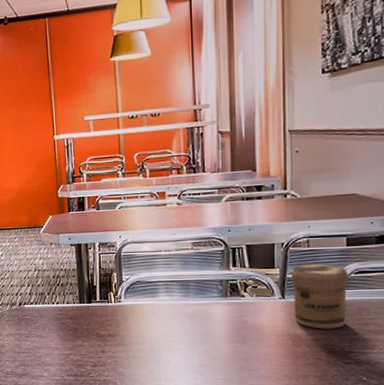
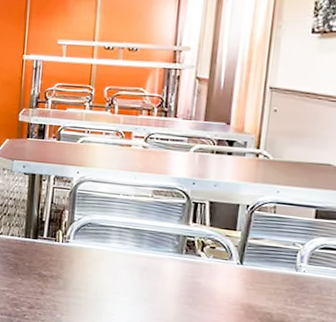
jar: present [291,263,350,329] -> none [250,231,314,305]

